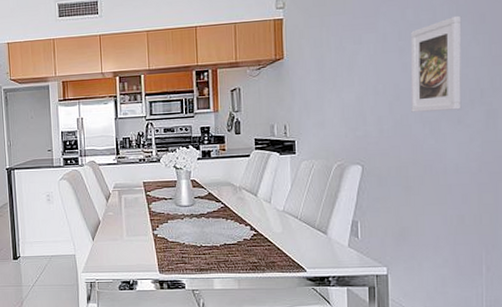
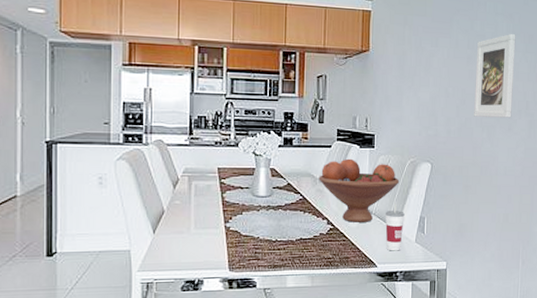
fruit bowl: none [239,166,326,228] -> present [318,158,400,222]
cup: none [312,204,334,256] -> present [385,200,405,251]

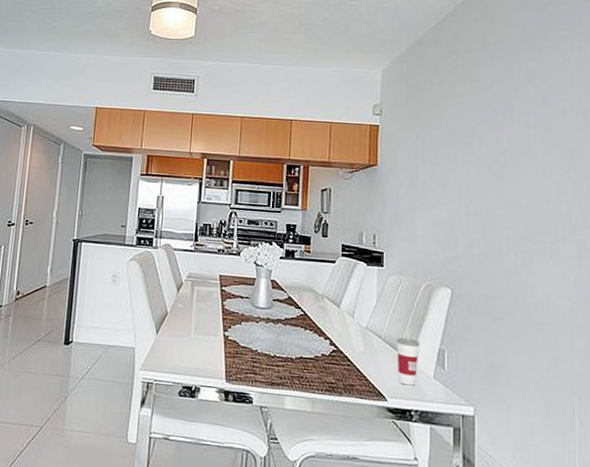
fruit bowl: present [318,158,400,222] -> none [321,276,413,348]
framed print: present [474,33,516,118] -> none [503,148,555,243]

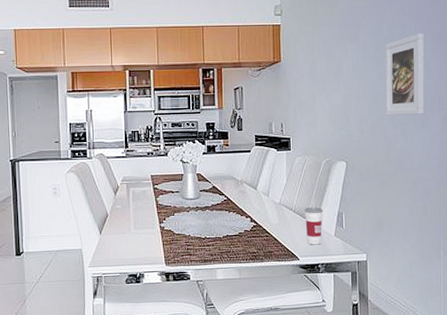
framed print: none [503,148,555,243] -> present [385,33,425,115]

